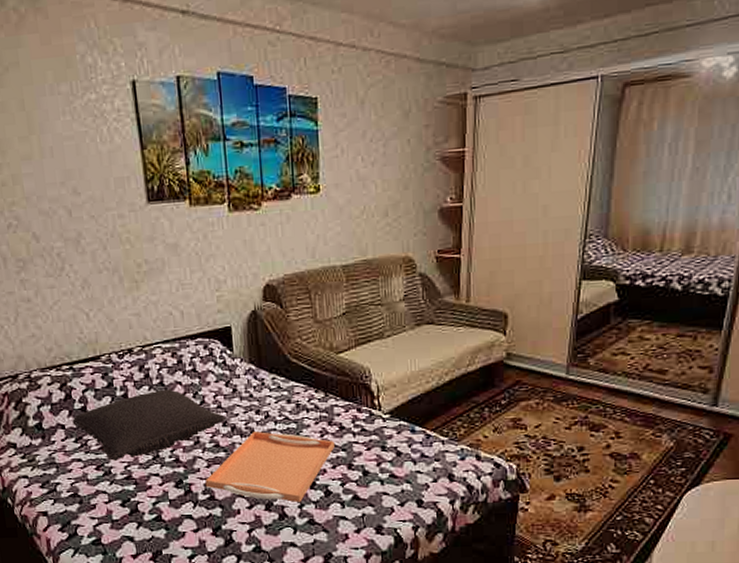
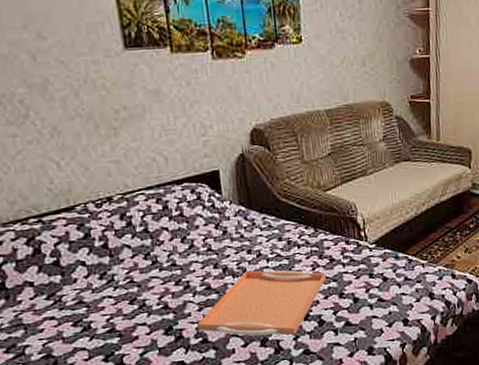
pillow: present [72,389,227,461] -> none [43,235,218,315]

